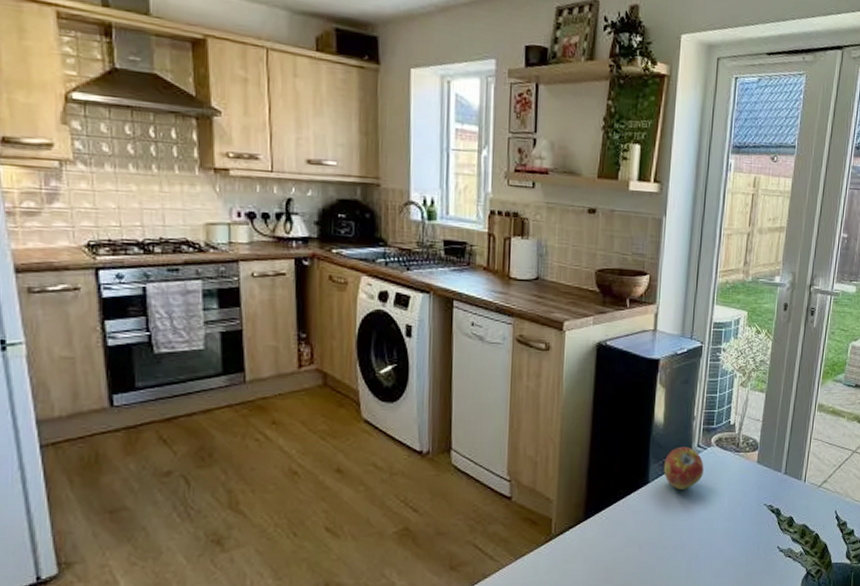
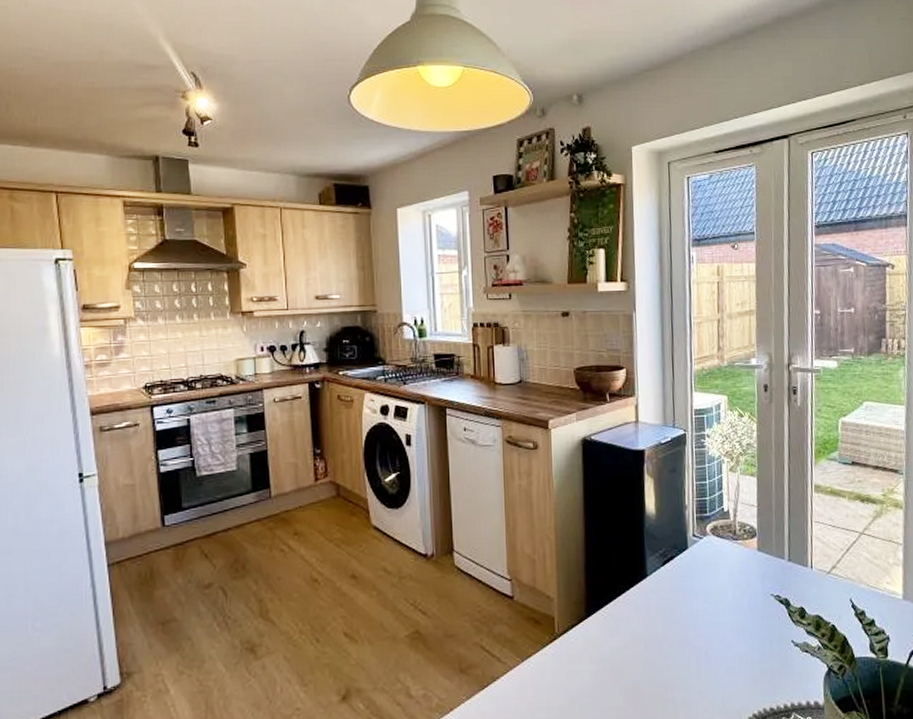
fruit: present [664,447,704,489] -> none [661,537,702,582]

